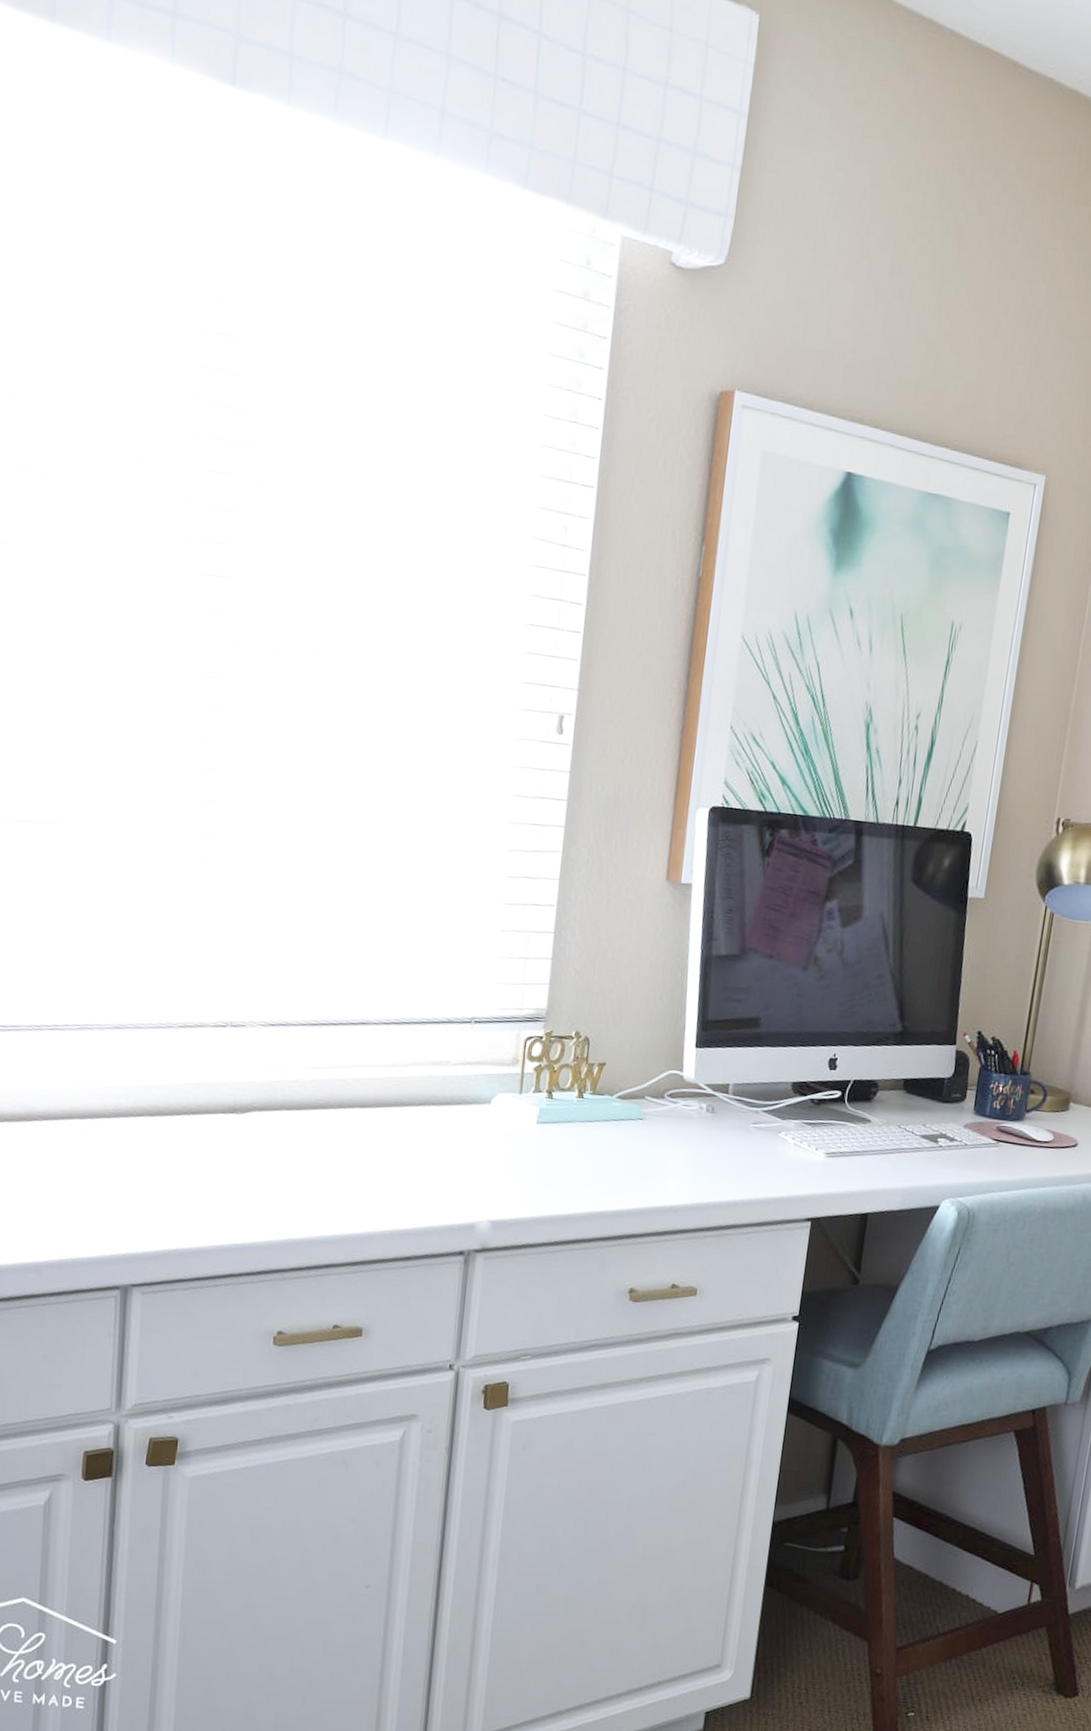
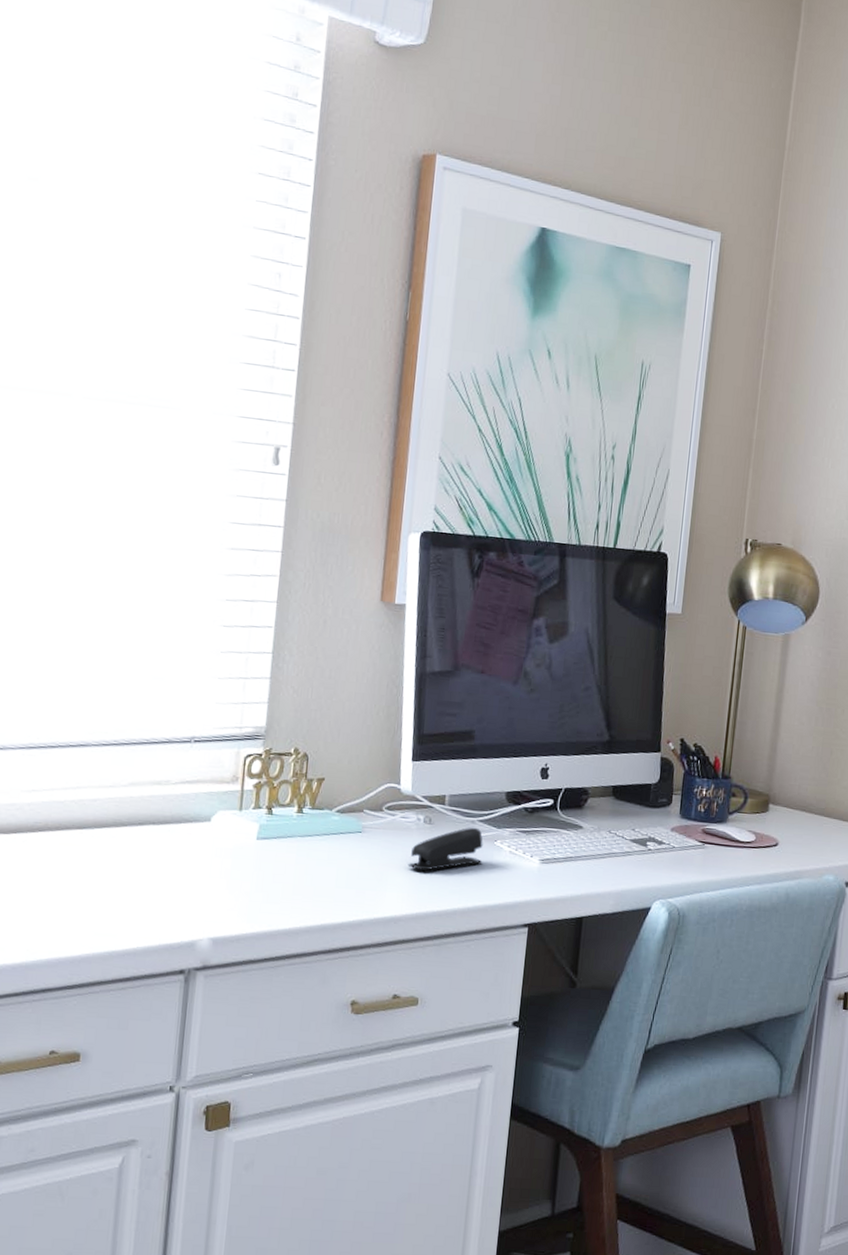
stapler: none [689,1117,767,1161] -> present [408,827,483,871]

